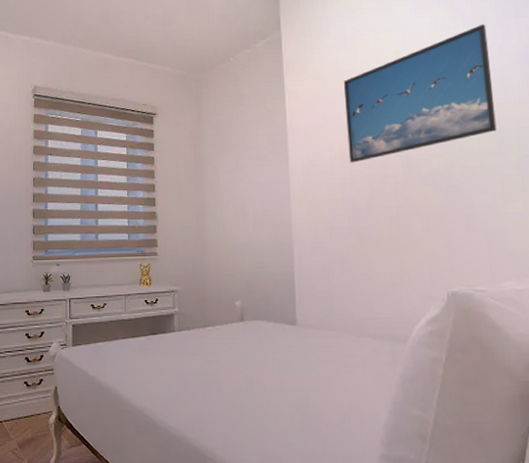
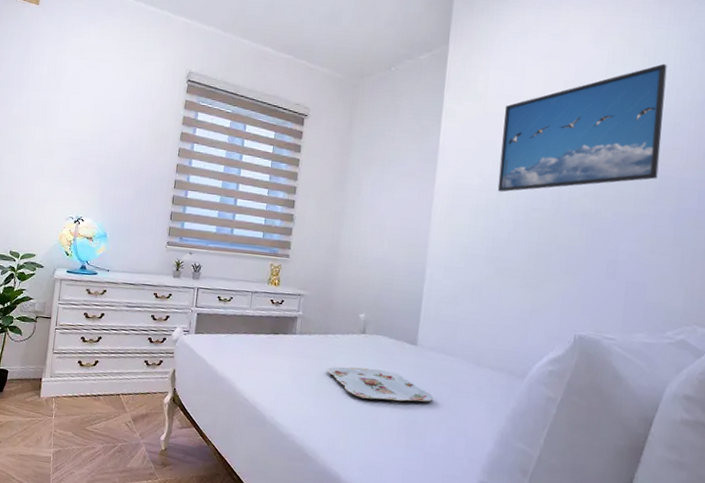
serving tray: none [210,355,321,387] -> present [326,366,433,402]

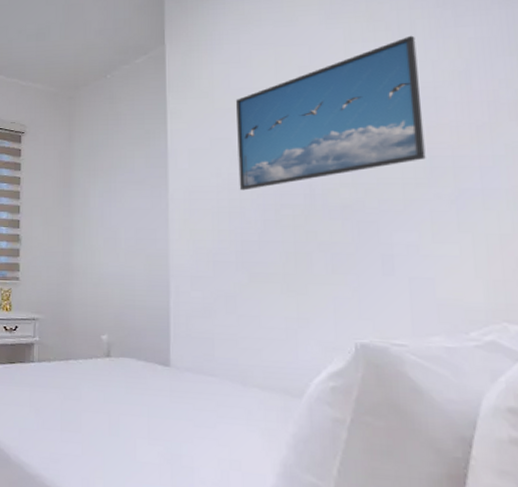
serving tray: present [326,366,433,402] -> none [71,395,196,432]

